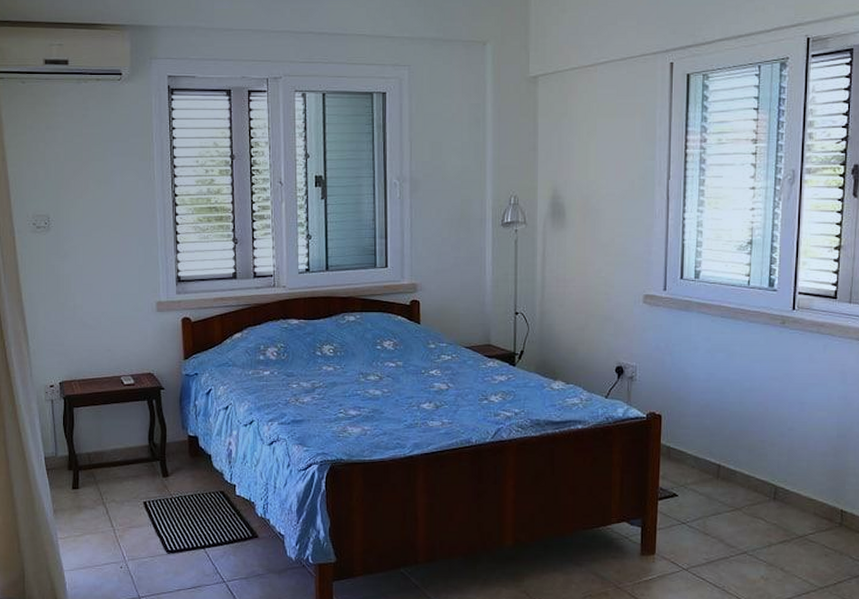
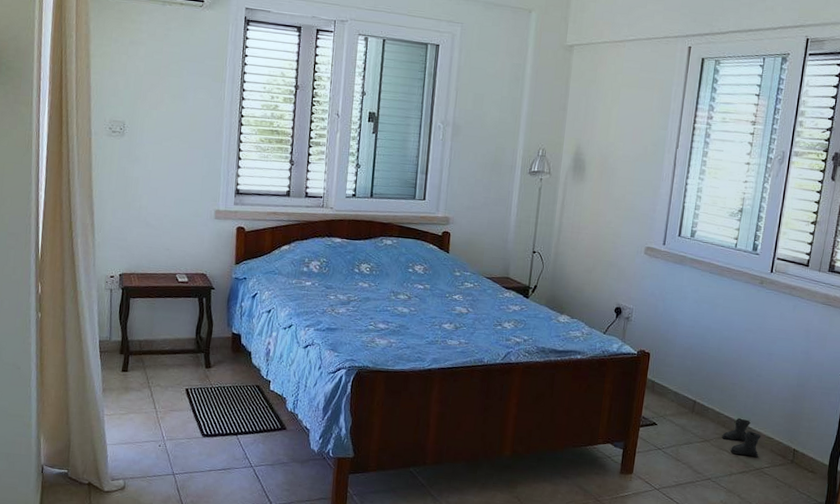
boots: none [755,480,801,523] -> present [722,418,761,457]

